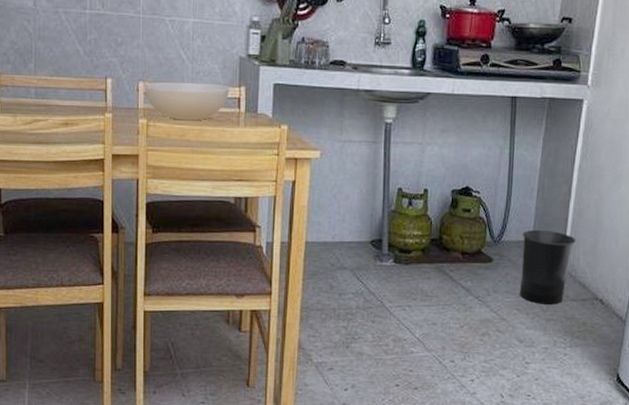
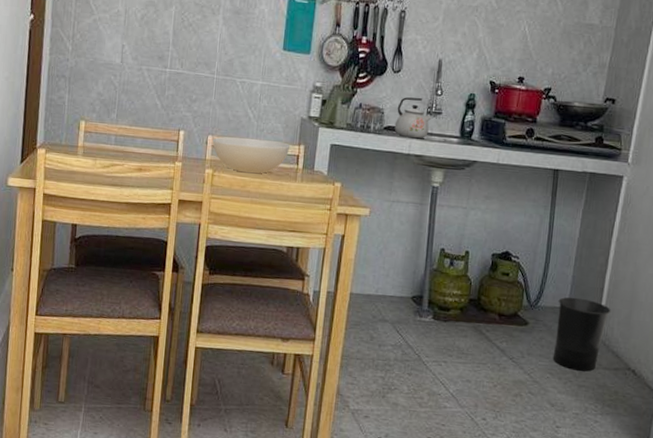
kettle: none [341,27,381,73] -> present [394,97,432,139]

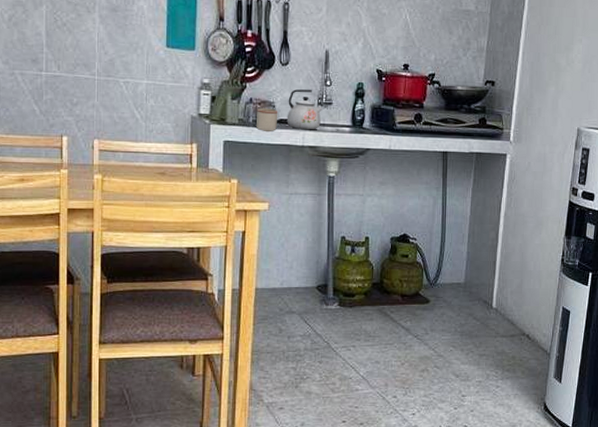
bowl: present [212,136,290,174] -> none [99,139,182,176]
mug: none [364,114,387,138] -> present [257,108,278,131]
waste bin: present [552,297,611,372] -> none [454,272,504,341]

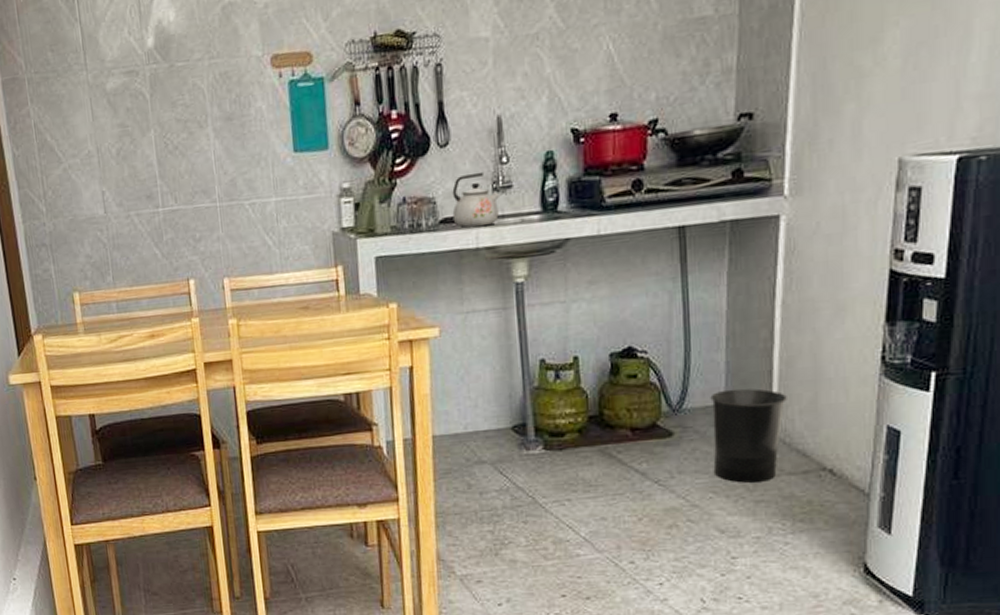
mug: present [257,108,278,131] -> none [413,206,442,238]
waste bin: none [454,272,504,341] -> present [710,388,787,483]

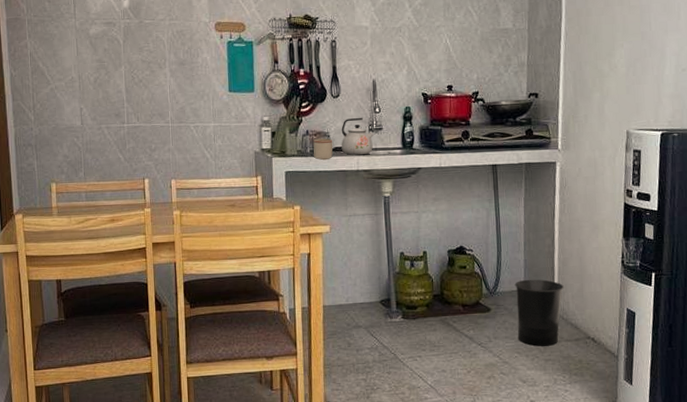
mug: none [413,206,442,238] -> present [313,138,333,160]

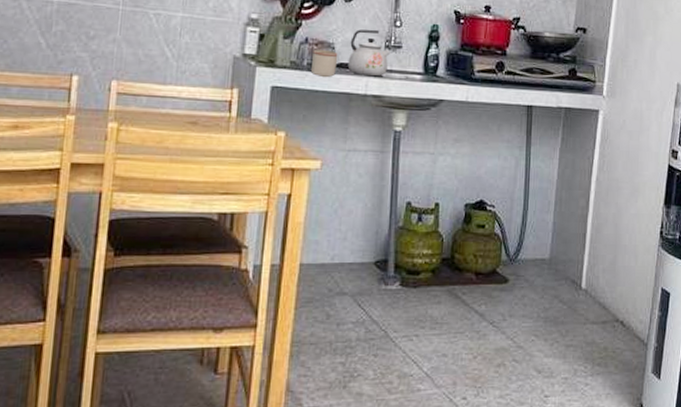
waste bin: present [514,279,564,346] -> none [537,246,595,329]

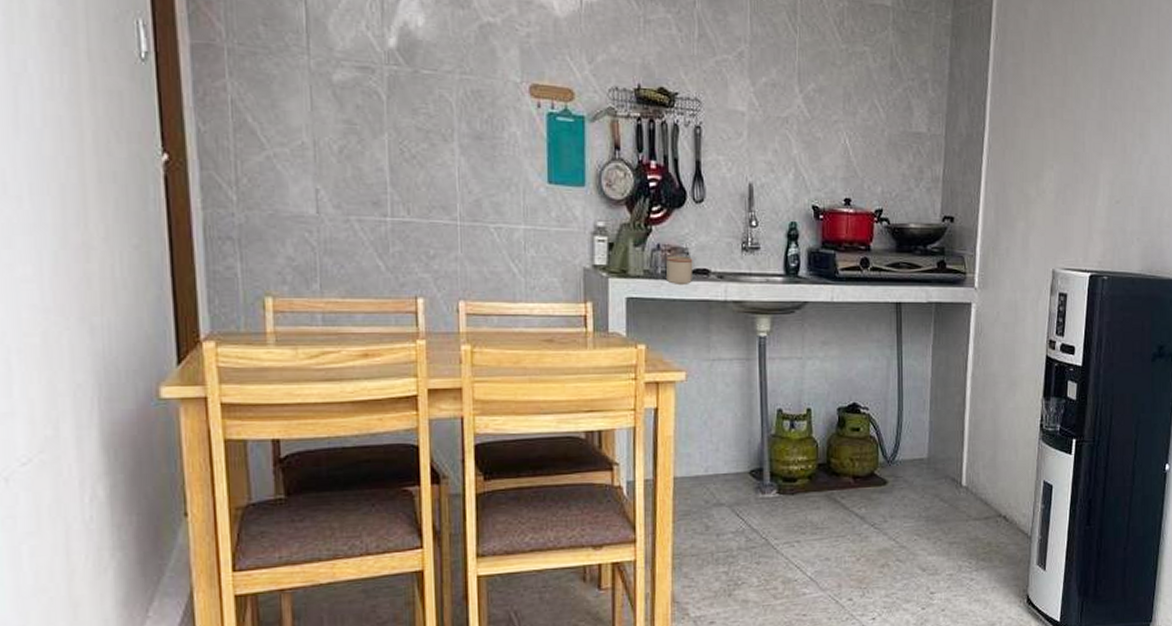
kettle: present [347,29,391,77] -> none [704,231,749,281]

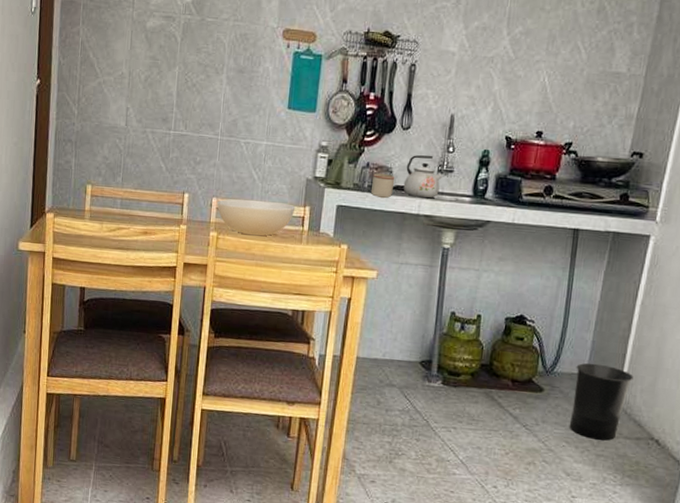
bowl: none [466,299,574,345] -> present [217,198,296,236]
kettle: none [704,231,749,281] -> present [403,155,443,199]
waste bin: none [917,445,974,527] -> present [569,363,634,441]

